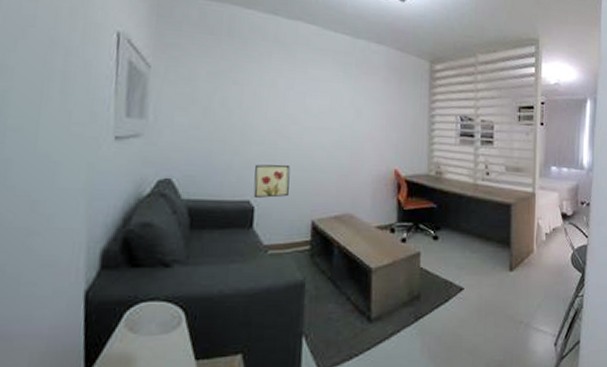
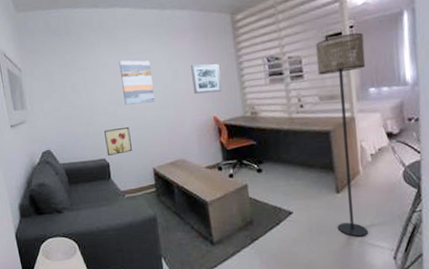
wall art: none [289,83,332,141] -> present [119,60,155,105]
wall art: none [376,106,410,143] -> present [191,64,222,95]
floor lamp: none [506,109,552,320] -> present [315,32,368,237]

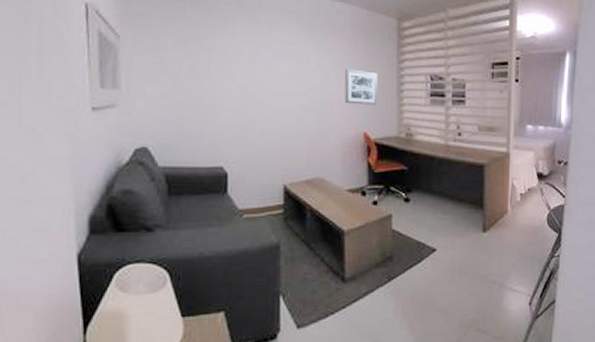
wall art: present [104,126,132,156] -> none [226,130,260,164]
wall art: present [119,60,155,105] -> none [257,48,298,105]
floor lamp: present [315,32,368,237] -> none [479,65,527,280]

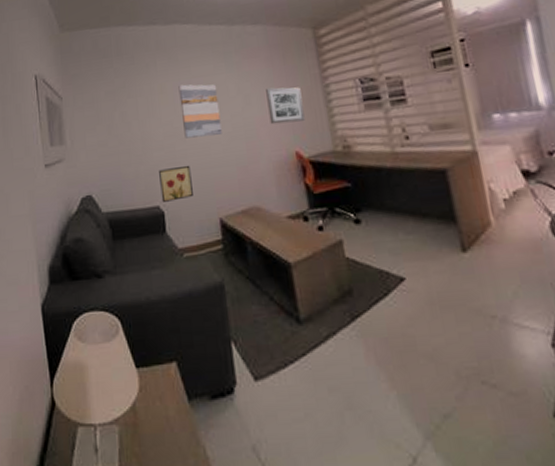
wall art: none [226,130,260,164] -> present [159,165,193,202]
wall art: none [257,48,298,105] -> present [178,84,222,139]

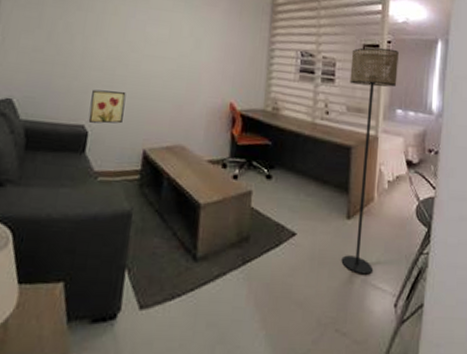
wall art: present [178,84,222,139] -> none [127,11,172,70]
wall art: present [266,87,305,125] -> none [213,38,249,76]
floor lamp: none [418,46,511,314] -> present [341,47,399,275]

